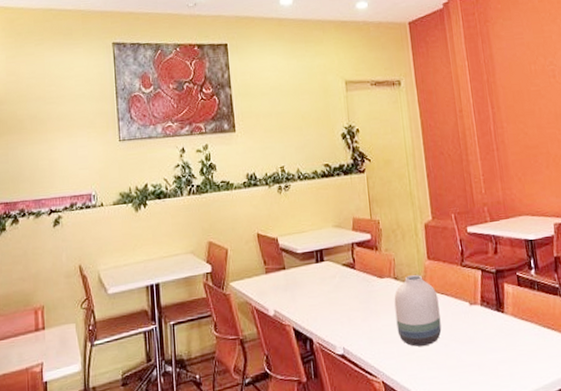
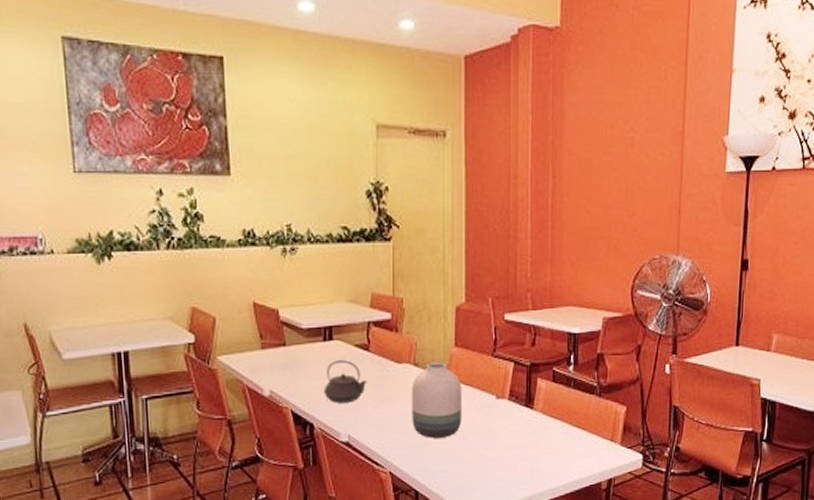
teapot: none [319,278,356,318] -> present [323,360,368,403]

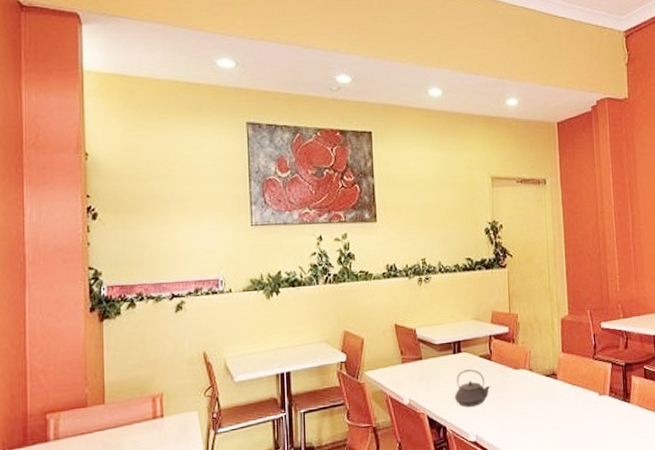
vase: present [411,362,462,438] -> none [528,367,571,434]

